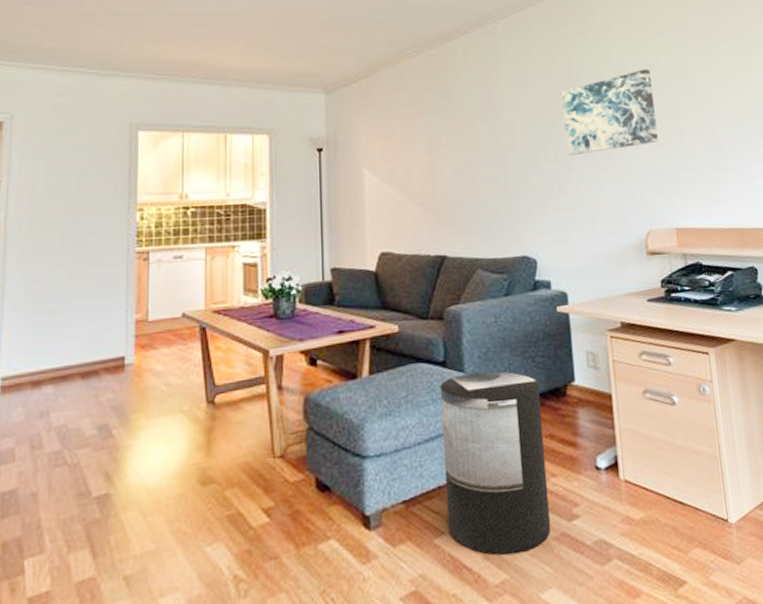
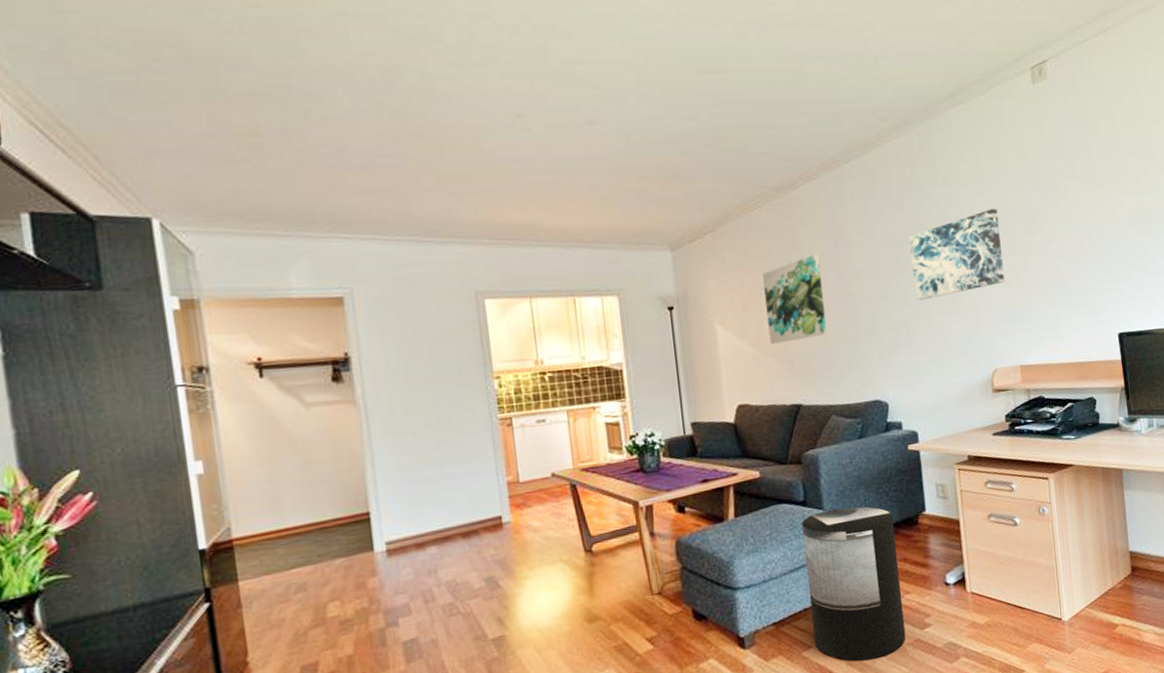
wall art: none [414,104,477,192] -> present [763,254,828,344]

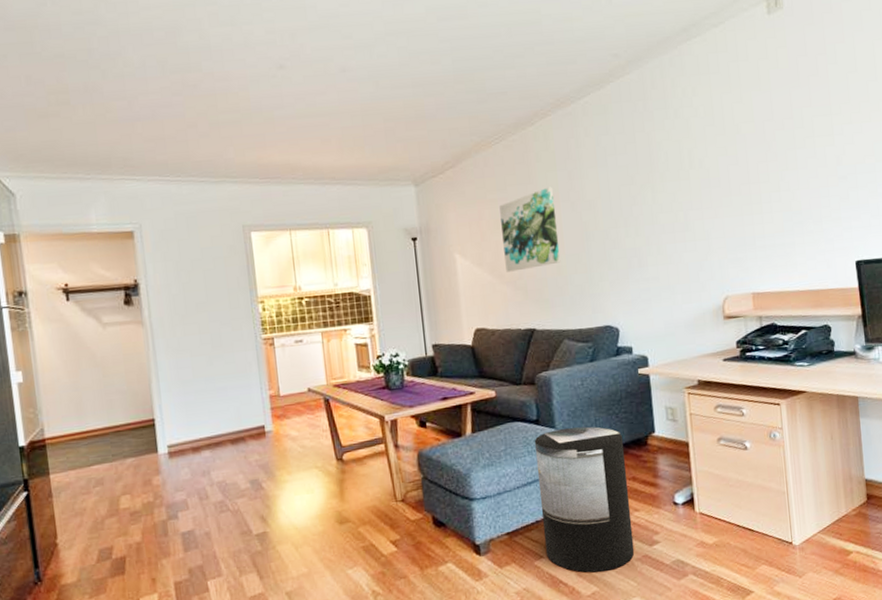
wall art: present [909,208,1004,301] -> none [641,139,737,230]

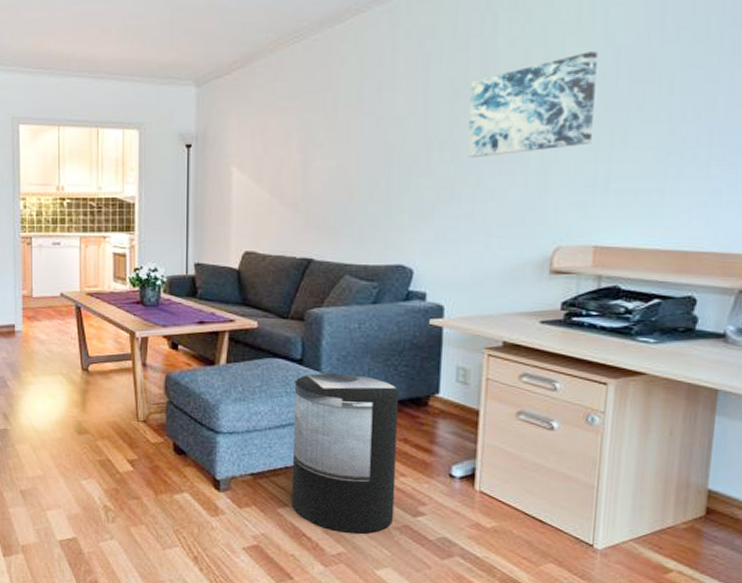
wall art: present [499,186,561,272] -> none [288,97,356,192]
wall art: none [641,139,737,230] -> present [467,51,598,158]

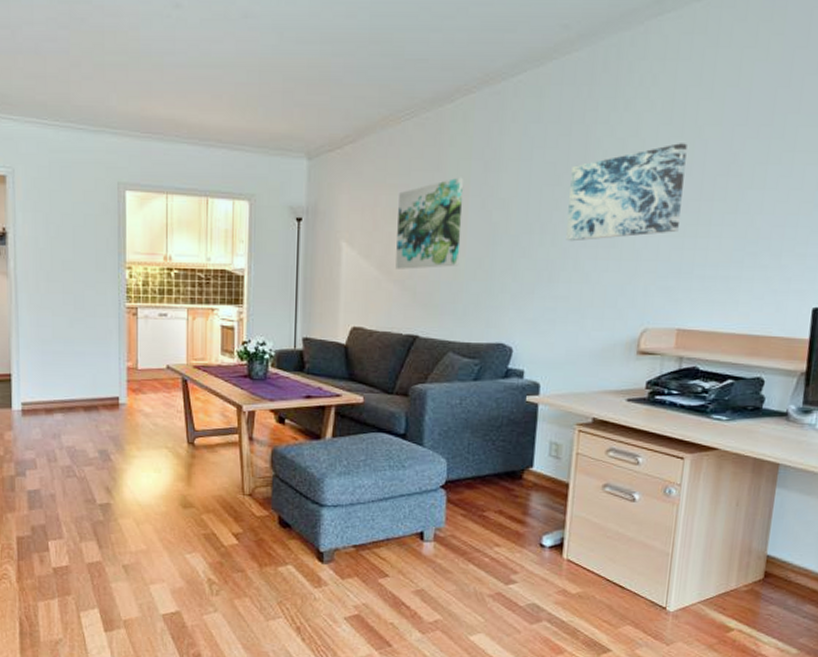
wall art: none [288,97,356,192] -> present [395,177,463,269]
trash can: present [291,373,399,534] -> none [392,447,496,602]

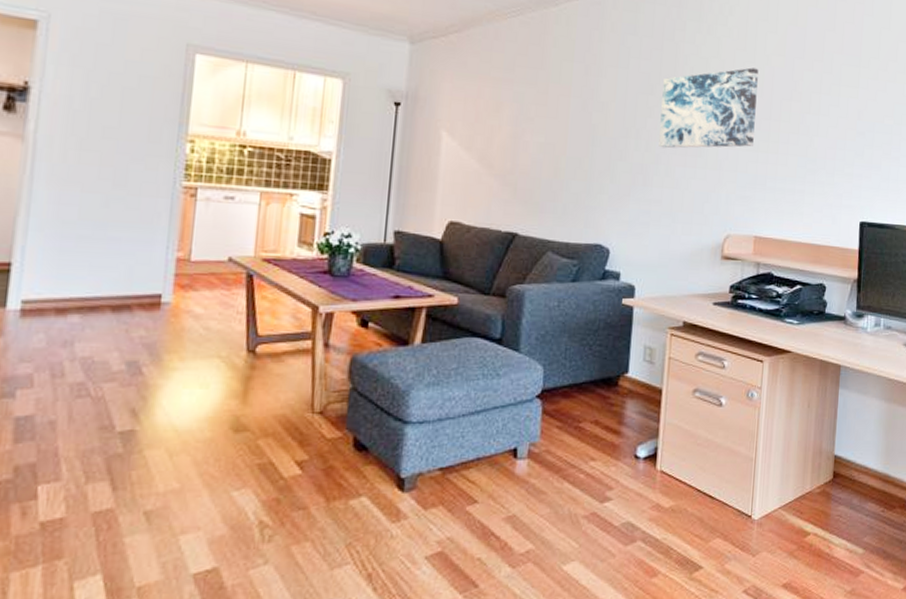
wall art: present [395,177,463,269] -> none [497,77,565,165]

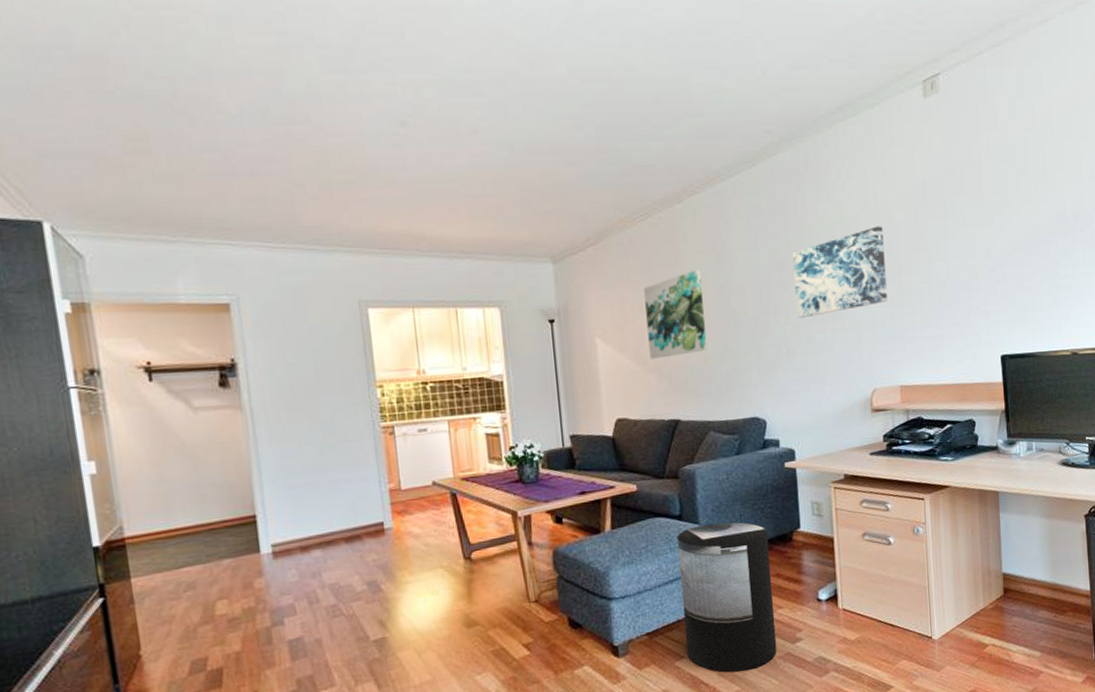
trash can: none [481,353,592,527] -> present [676,522,777,672]
wall art: none [497,77,565,165] -> present [644,269,708,359]

